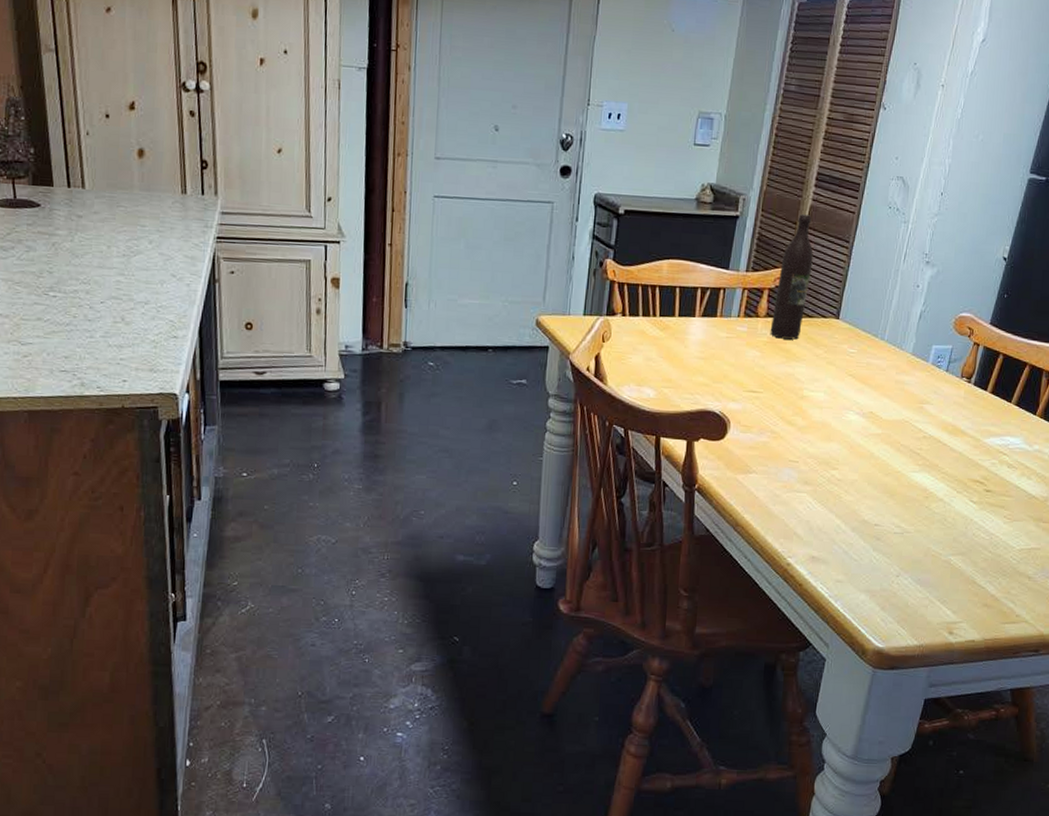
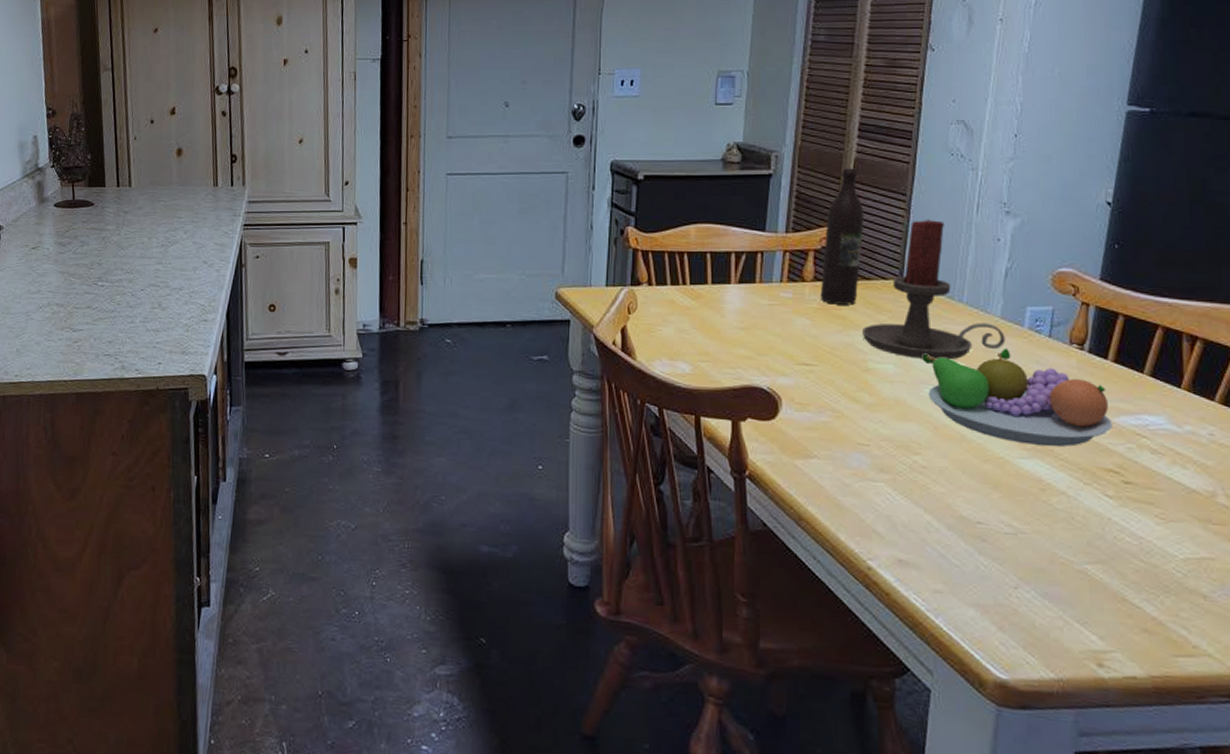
candle holder: none [802,264,913,390] -> present [862,218,1005,360]
fruit bowl: none [847,380,984,463] -> present [922,348,1113,447]

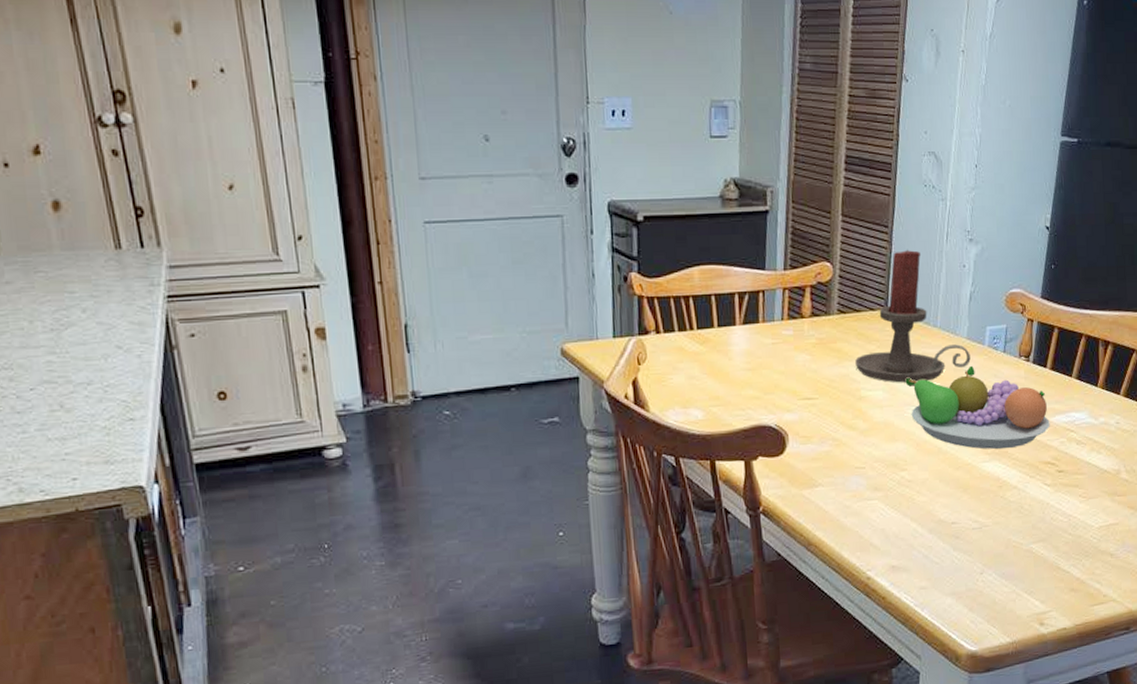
wine bottle: present [820,168,864,305] -> none [817,202,853,338]

